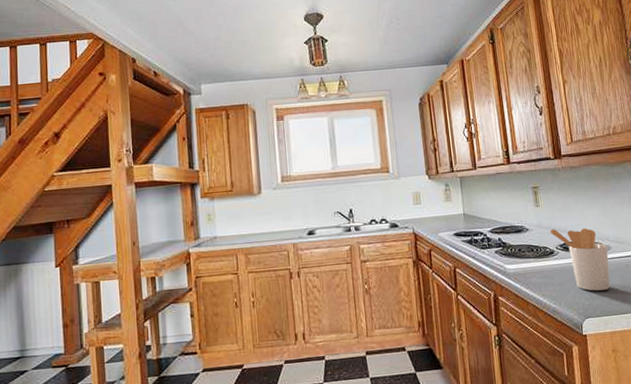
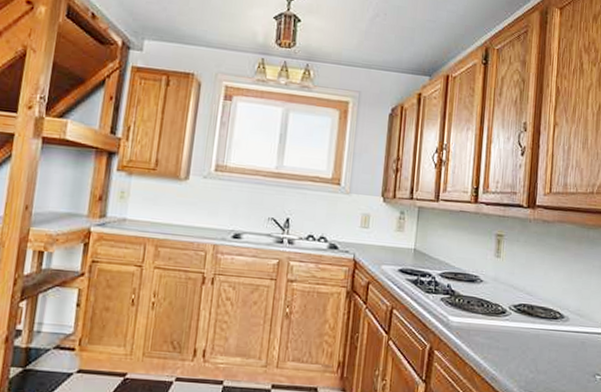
utensil holder: present [550,228,610,291] -> none [506,285,565,365]

